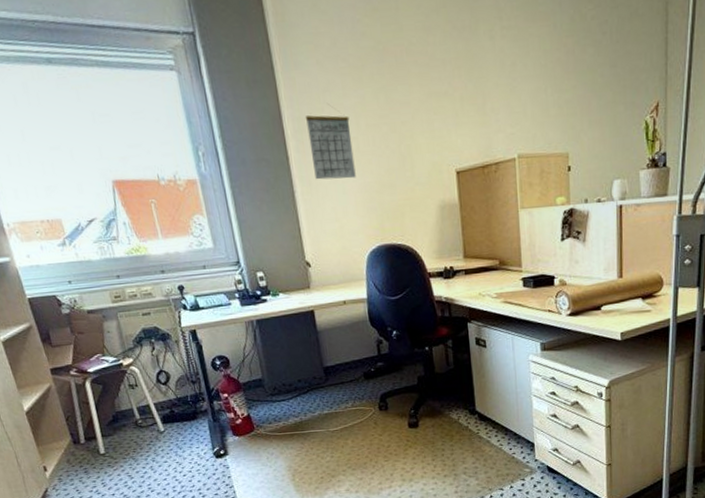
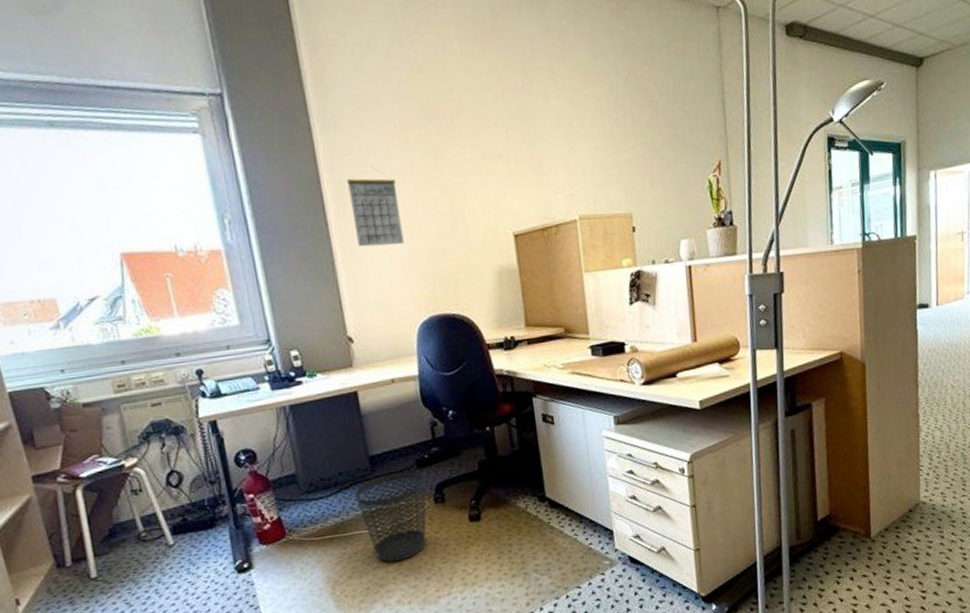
wastebasket: none [311,382,373,458] -> present [354,471,427,563]

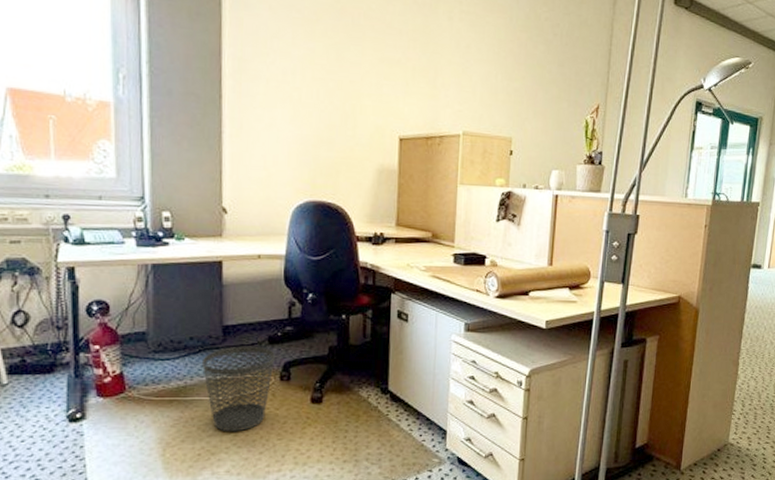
calendar: present [346,178,404,247] -> none [247,58,295,129]

